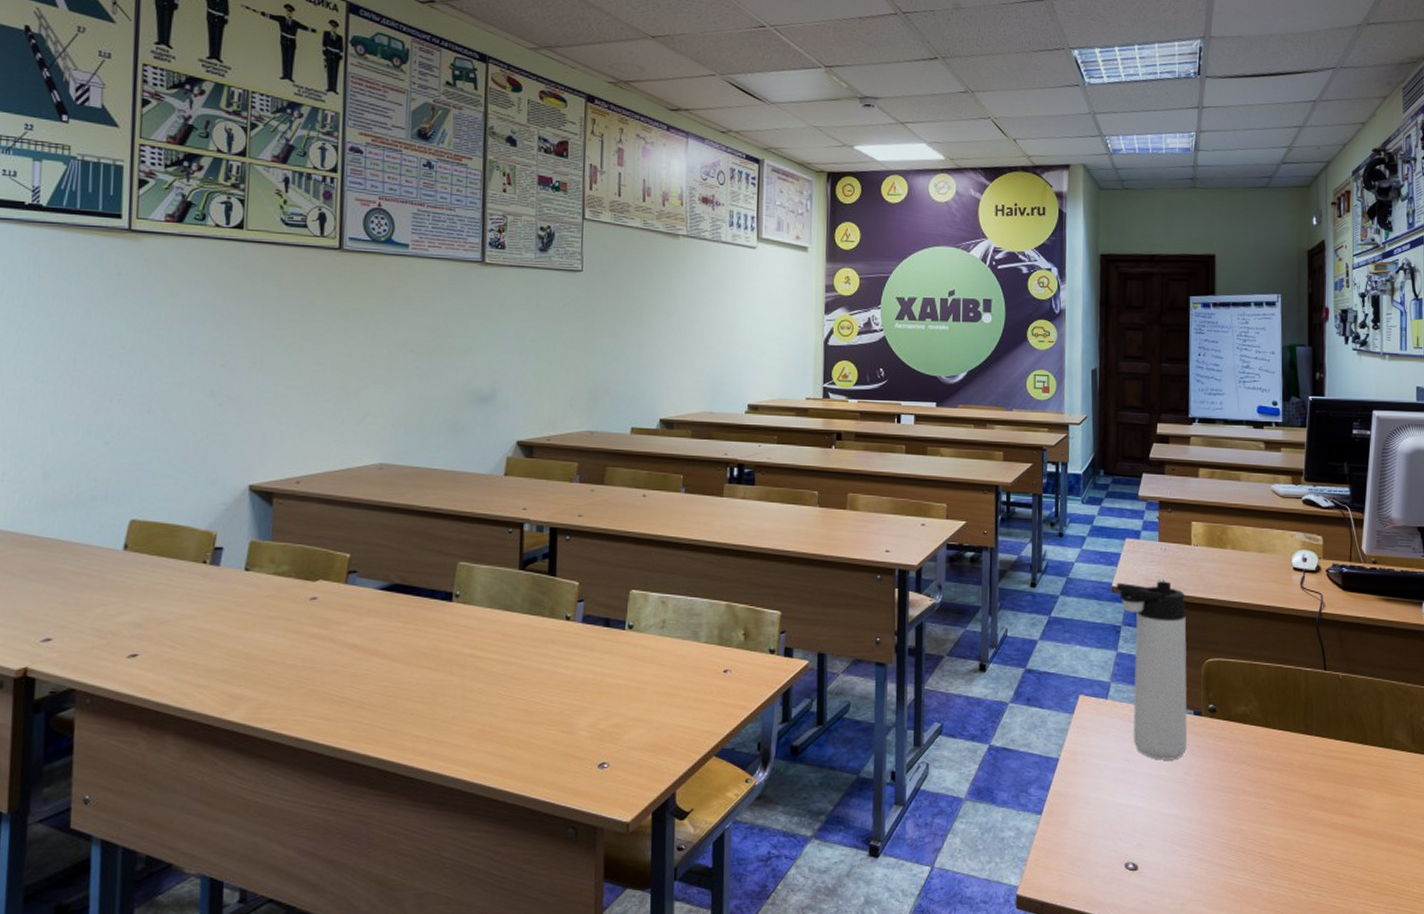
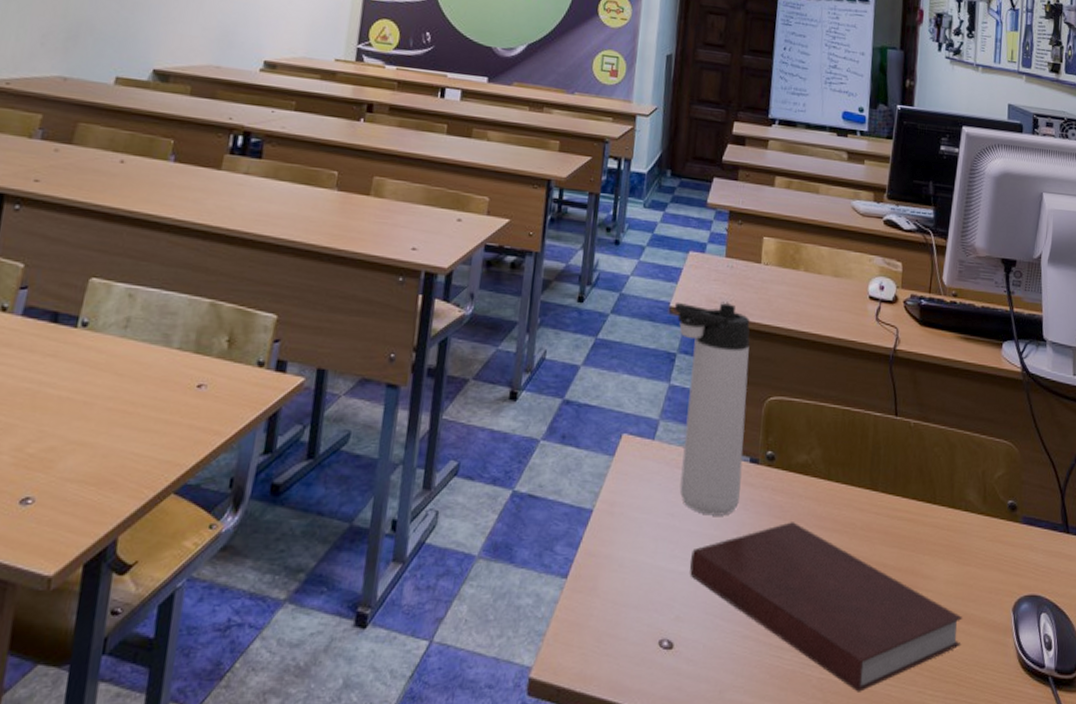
notebook: none [1147,763,1399,904] -> present [690,522,963,692]

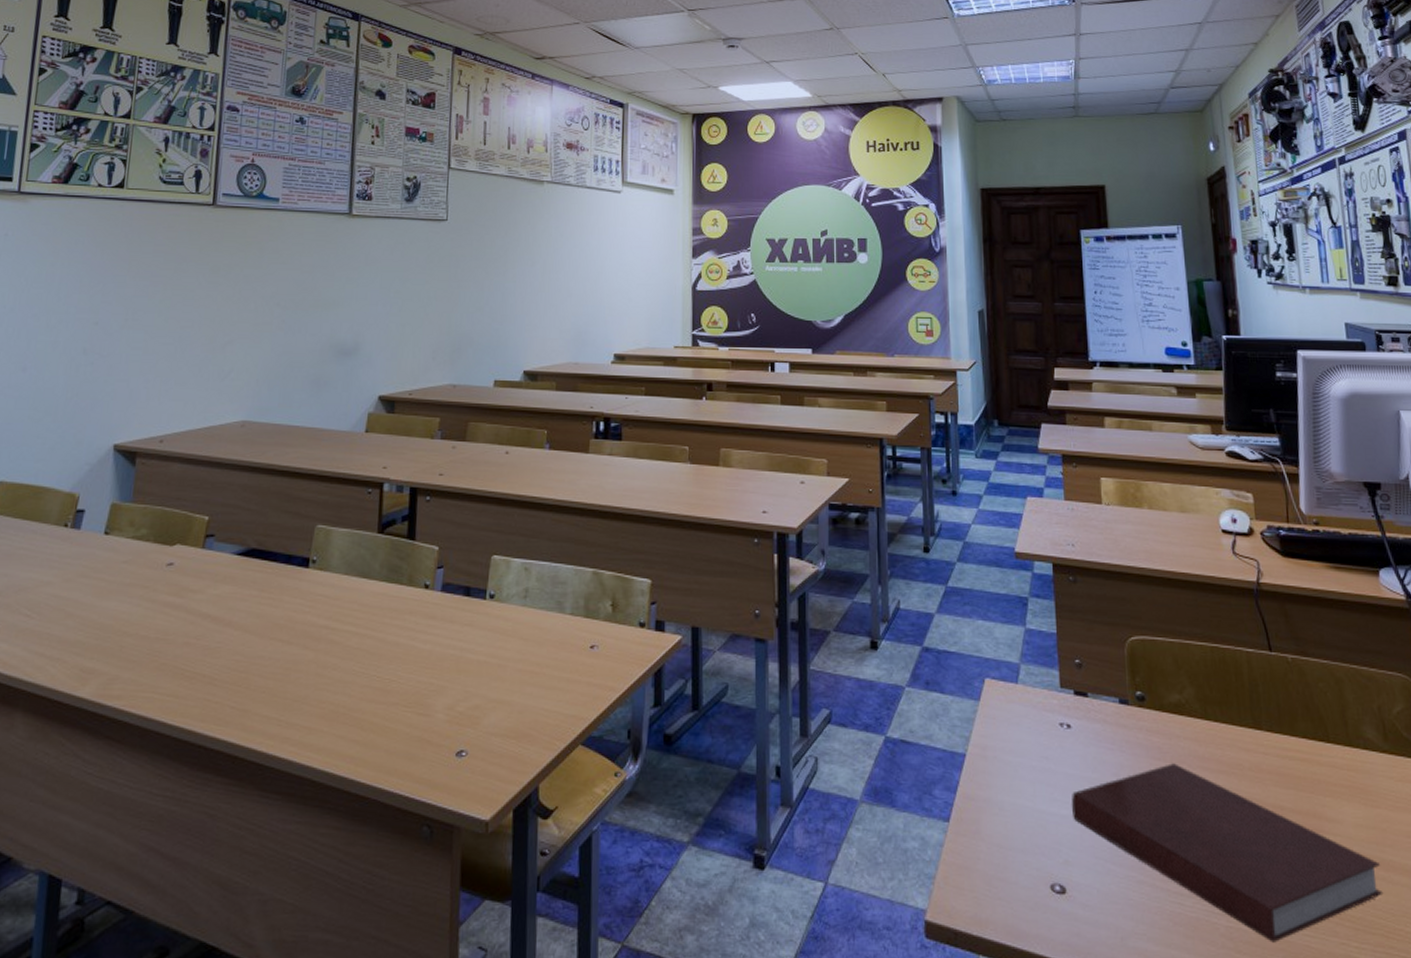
thermos bottle: present [674,303,750,516] -> none [1019,546,1114,758]

